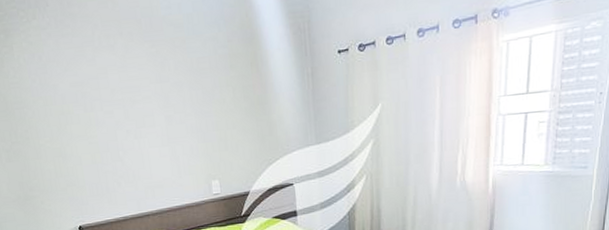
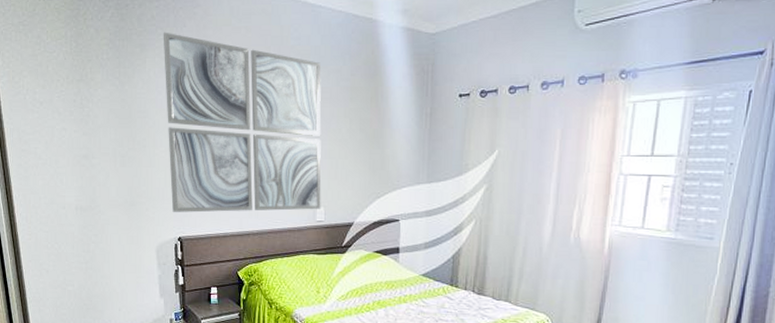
wall art: none [25,13,216,202] -> present [163,32,321,213]

